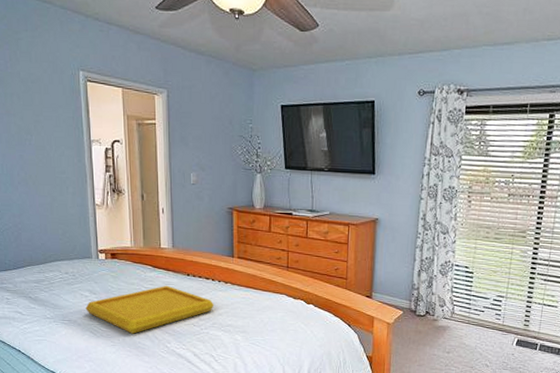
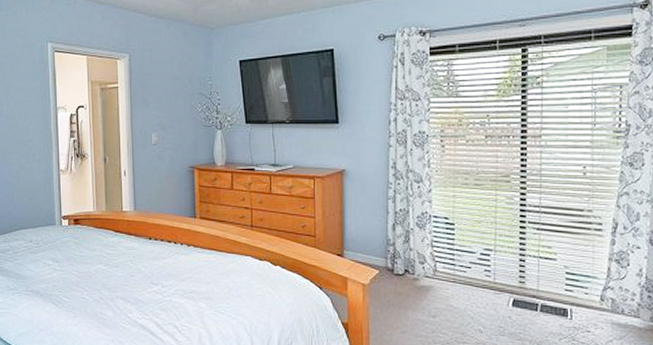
serving tray: present [85,285,214,334] -> none [48,250,177,304]

